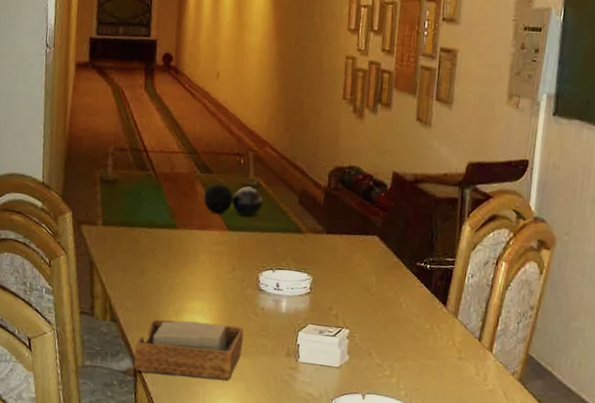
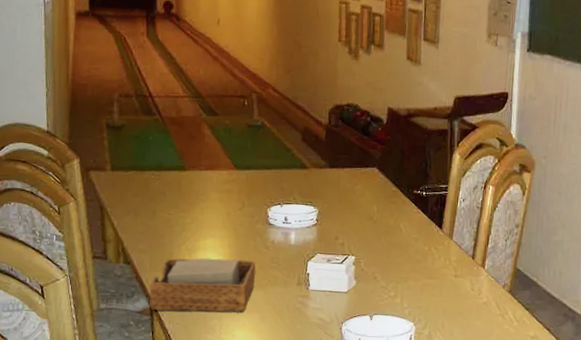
bowling ball: present [204,183,233,214] -> none [211,125,239,154]
bowling ball: present [232,186,263,218] -> none [239,127,268,157]

